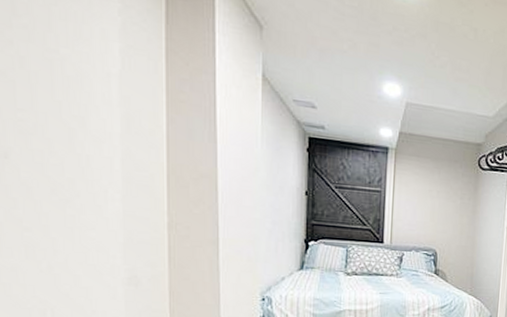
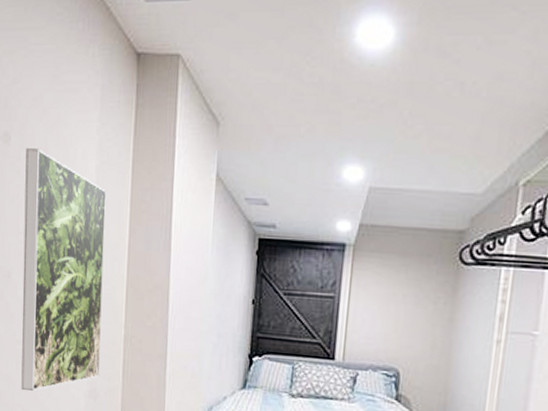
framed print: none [20,16,141,282] -> present [21,148,107,392]

